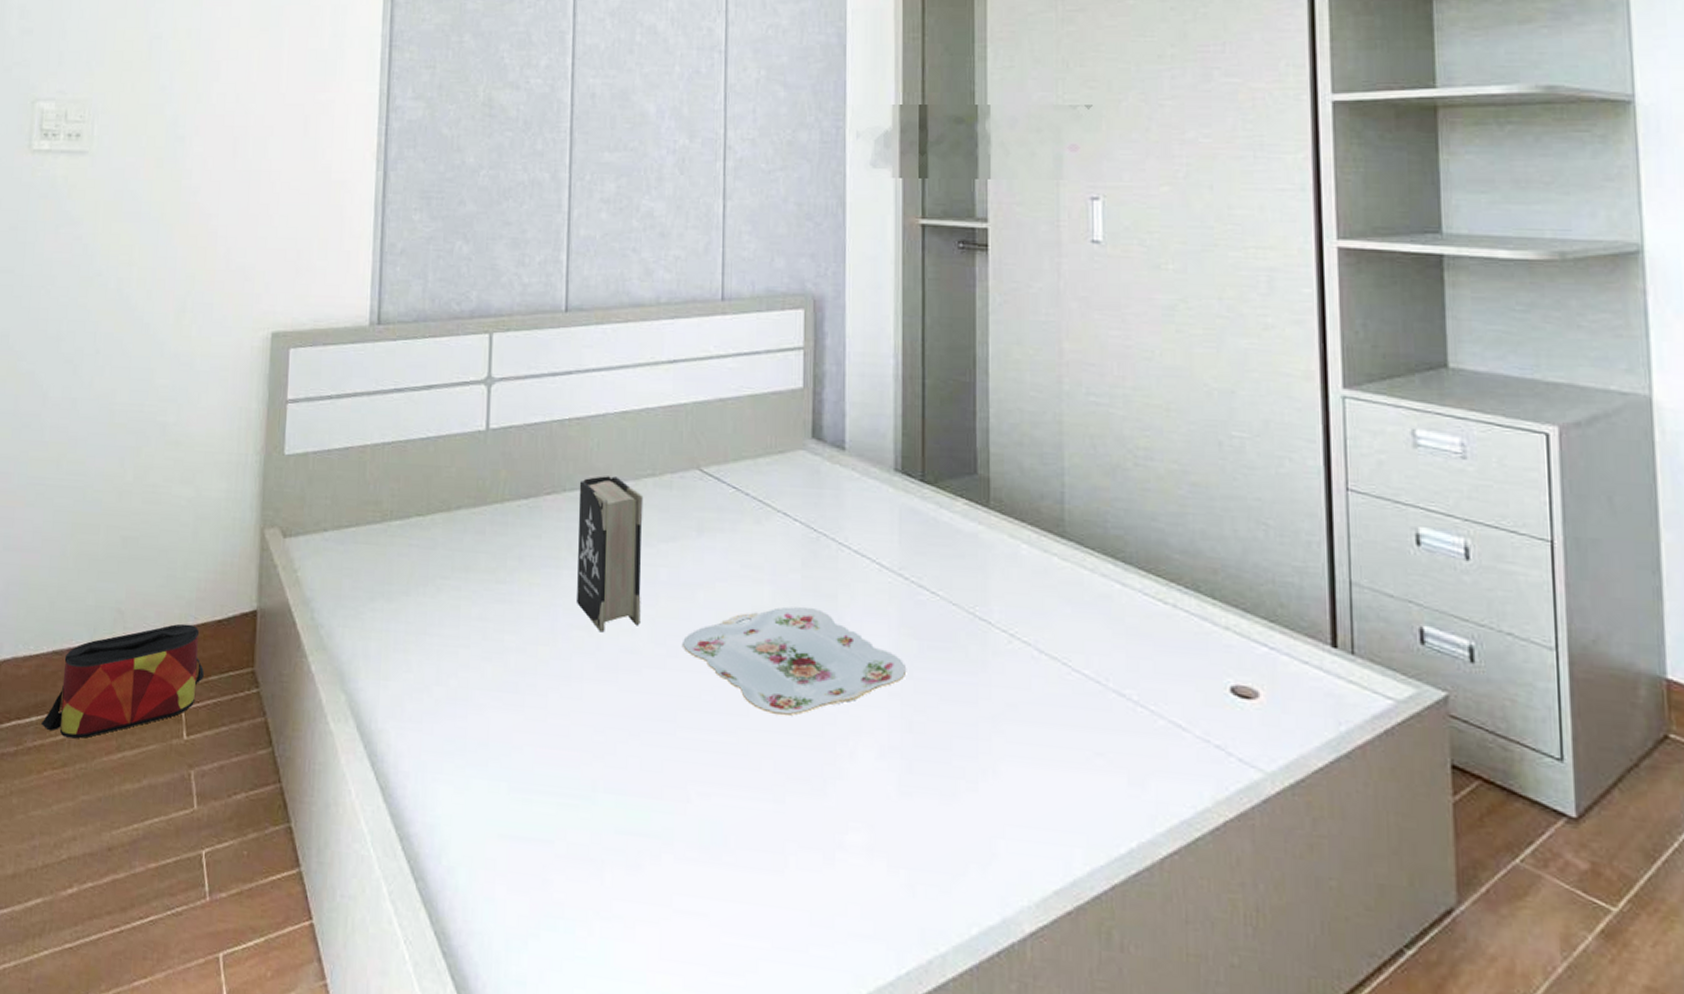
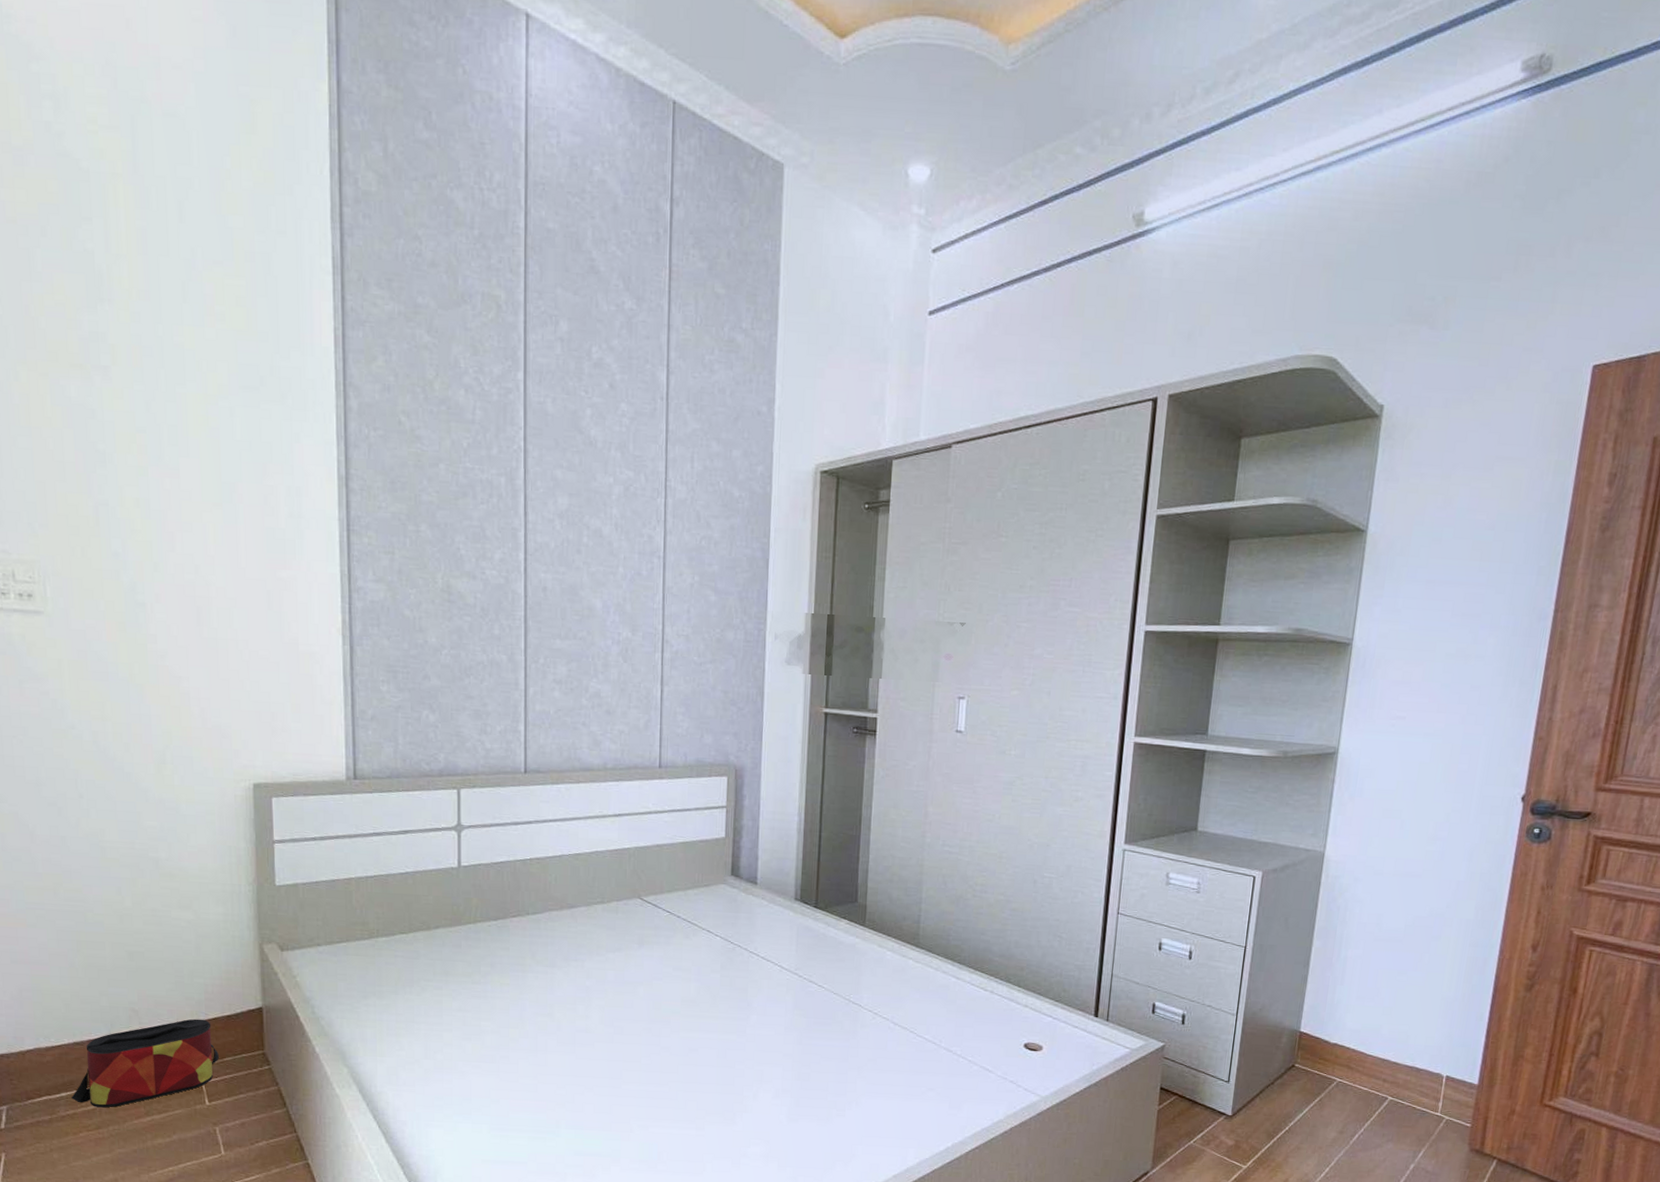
book: present [577,476,644,633] -> none [540,903,594,1018]
serving tray: present [681,606,907,717] -> none [626,997,798,1072]

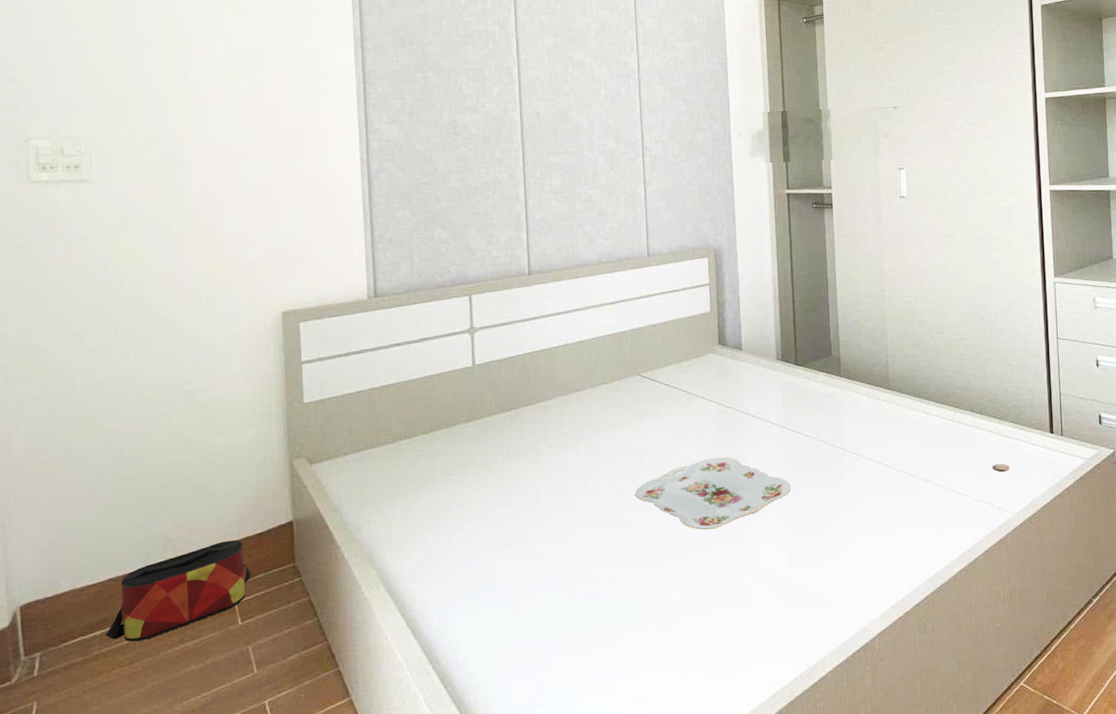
serving tray: none [626,997,798,1072] -> present [634,456,792,530]

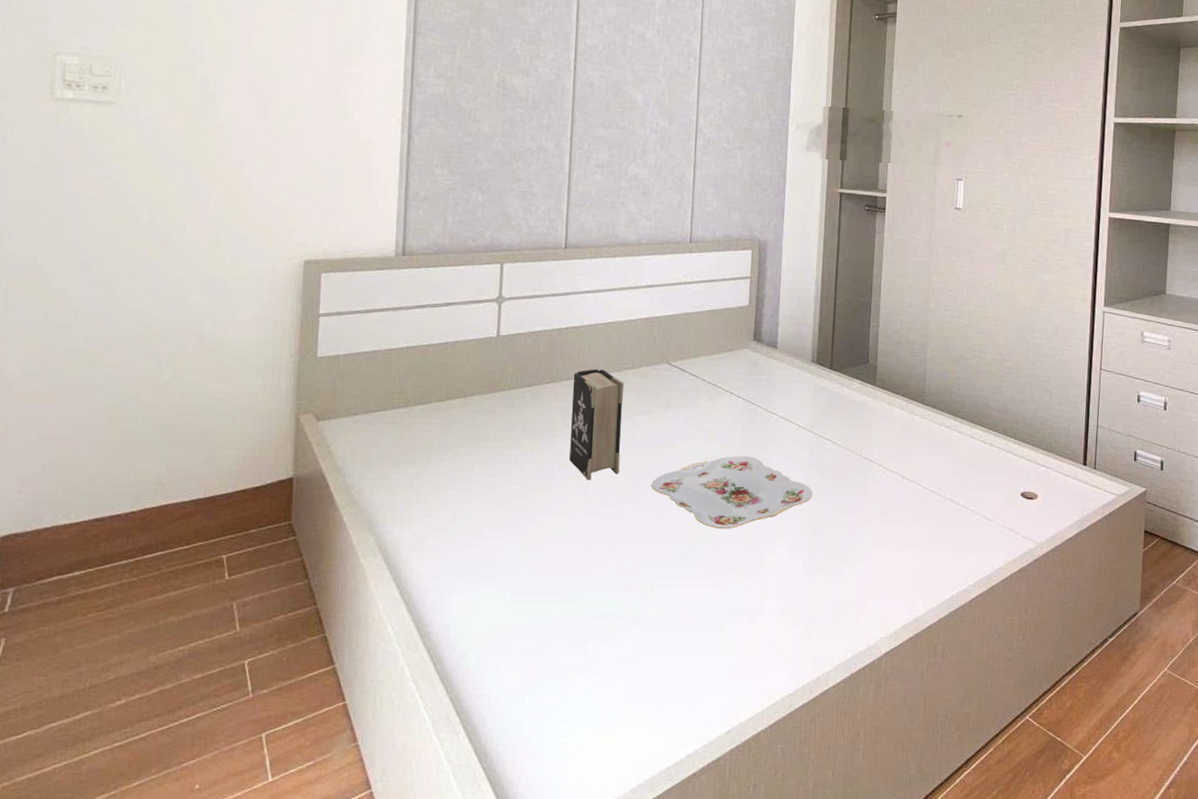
bag: present [105,540,251,642] -> none [84,491,244,586]
book: none [549,387,603,496] -> present [569,369,624,480]

